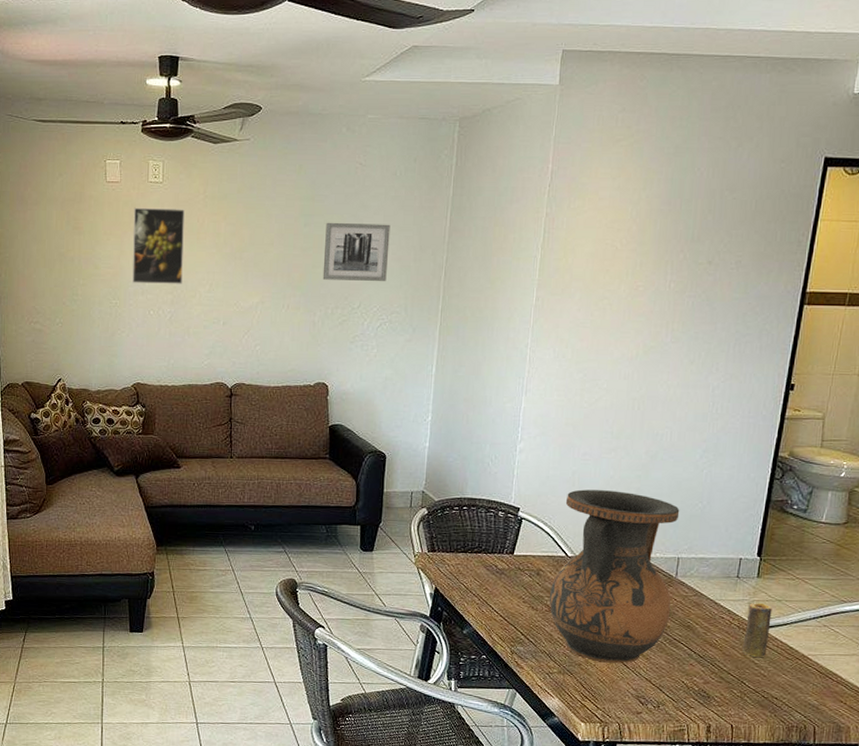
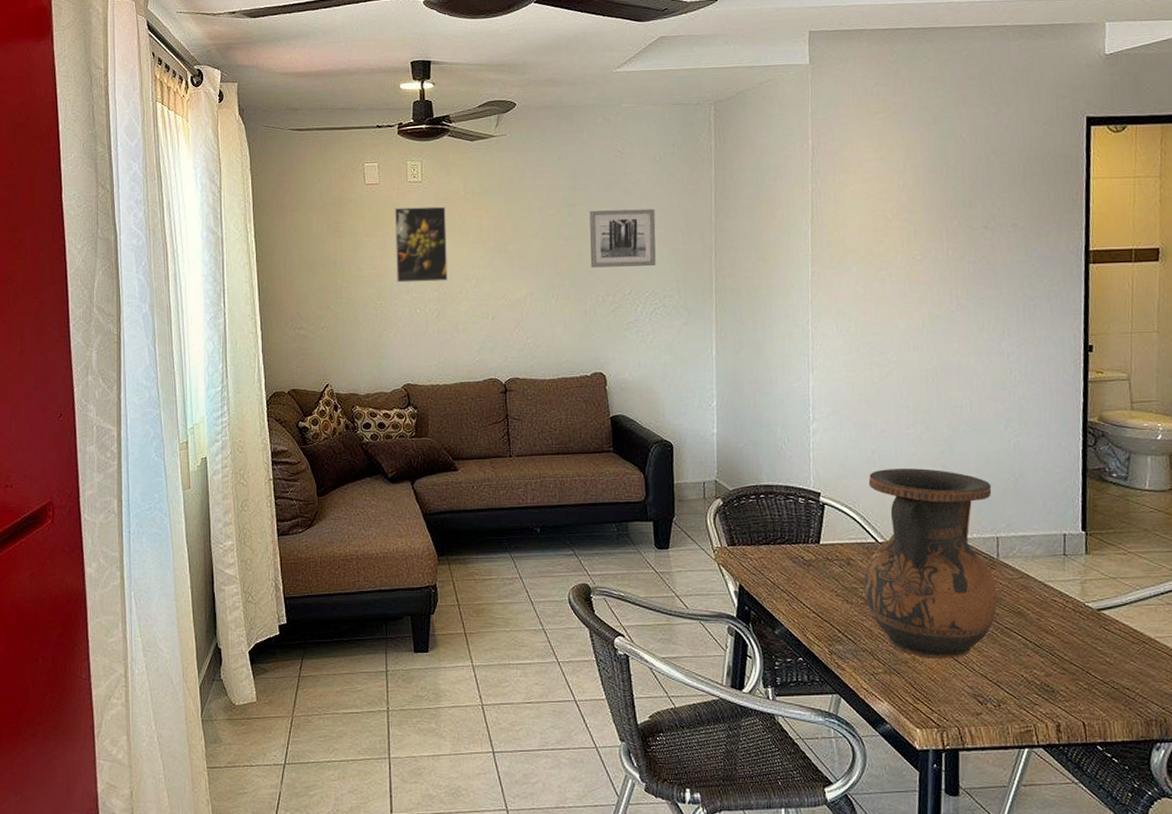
candle: present [742,603,772,657] -> none [1081,583,1110,643]

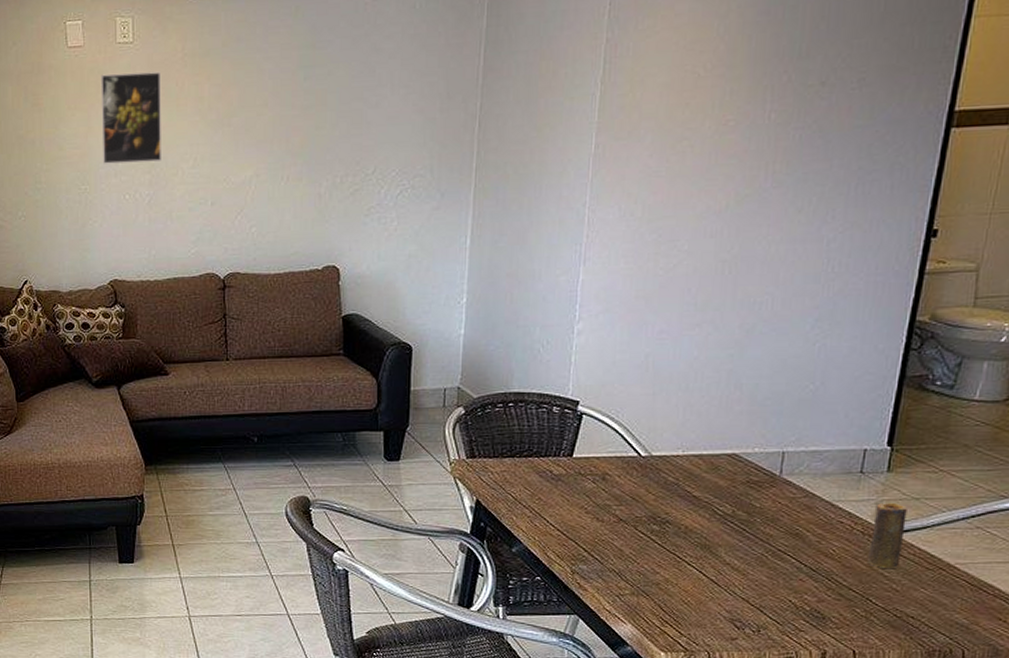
wall art: present [589,208,656,268] -> none [328,69,410,143]
vase: present [864,468,998,659] -> none [619,374,785,581]
candle: none [1081,583,1110,643] -> present [868,503,907,568]

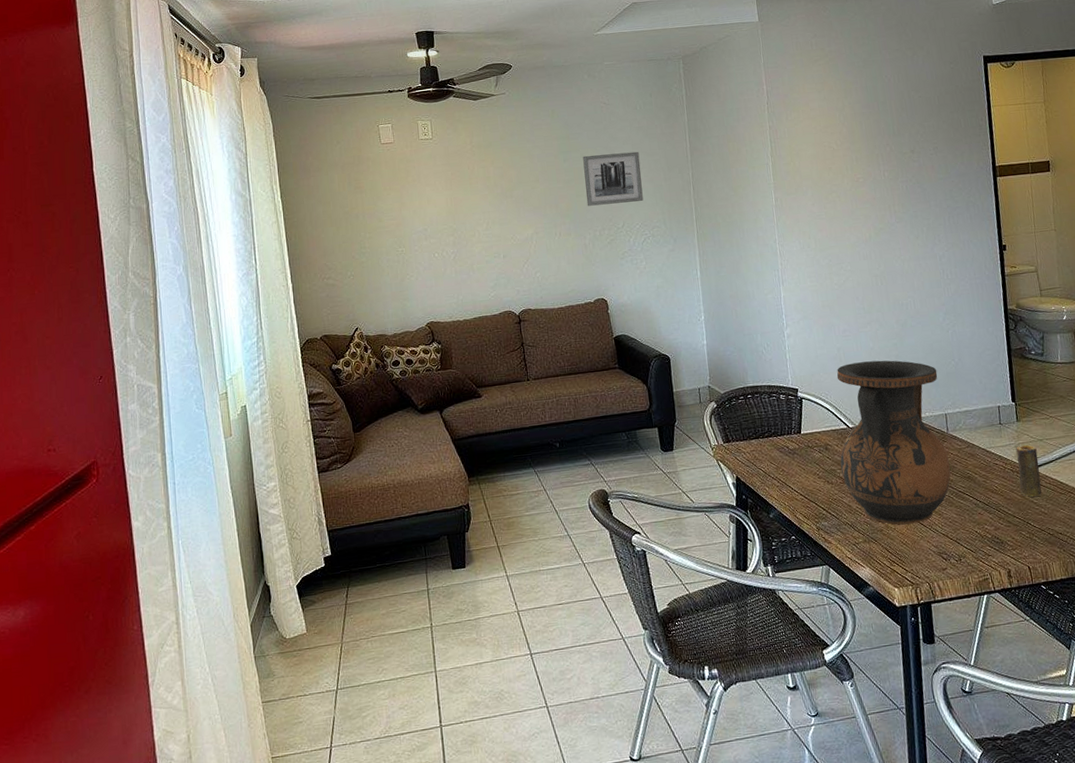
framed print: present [100,71,161,164] -> none [408,159,461,231]
wall art: none [328,69,410,143] -> present [583,151,644,206]
vase: none [619,374,785,581] -> present [836,360,951,525]

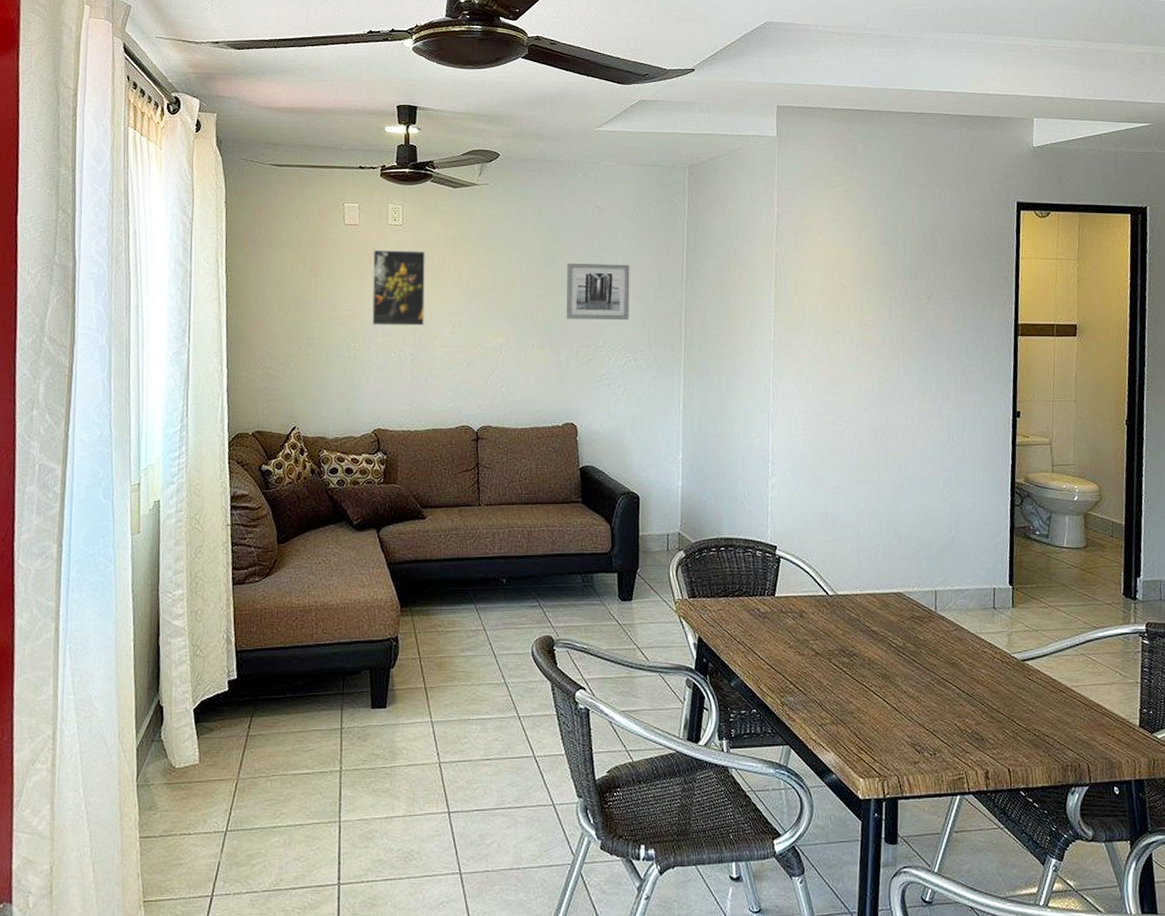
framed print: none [408,159,461,231] -> present [371,249,425,326]
vase: present [836,360,951,525] -> none [815,524,935,709]
candle: present [1016,445,1042,497] -> none [1008,635,1032,692]

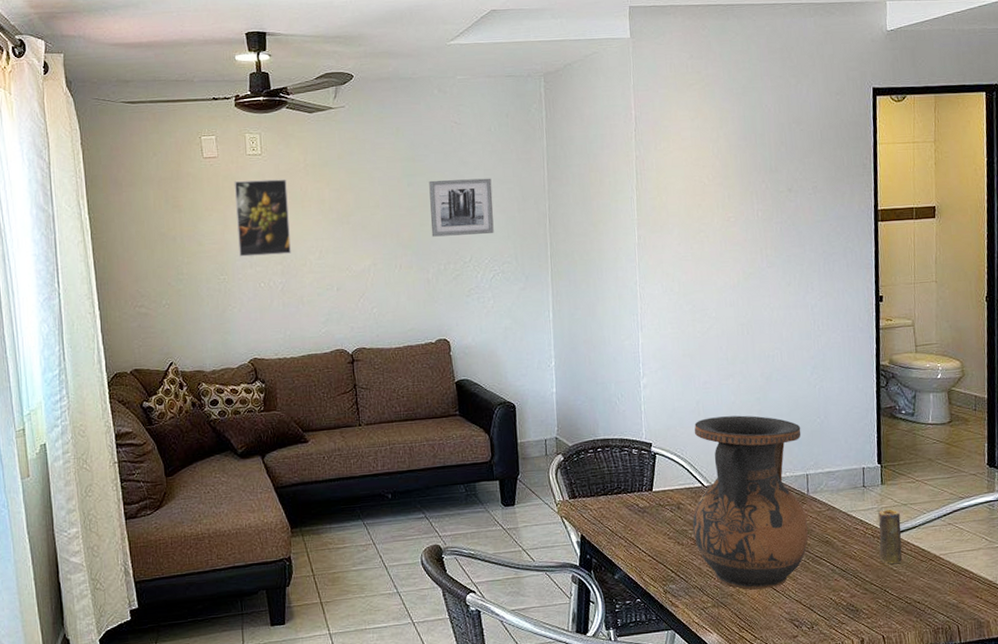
vase: none [815,524,935,709] -> present [693,415,809,590]
candle: none [1008,635,1032,692] -> present [878,509,903,564]

